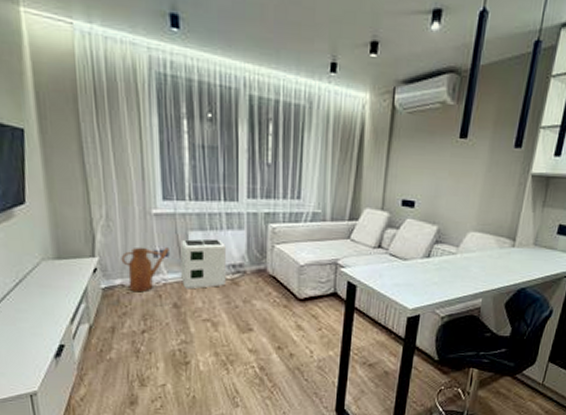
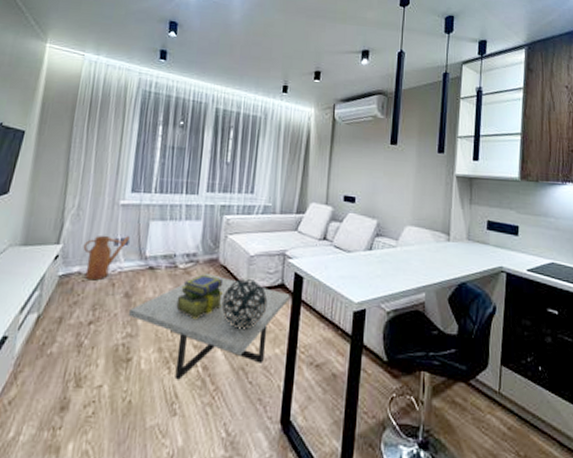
air purifier: present [180,238,227,290] -> none [136,228,184,278]
coffee table: none [181,284,343,379] -> present [129,274,290,380]
stack of books: none [227,284,275,328] -> present [176,274,224,320]
decorative orb: none [273,288,320,335] -> present [221,279,268,329]

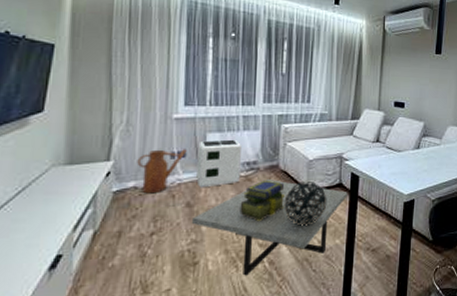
air purifier: none [136,228,184,278] -> present [196,139,243,188]

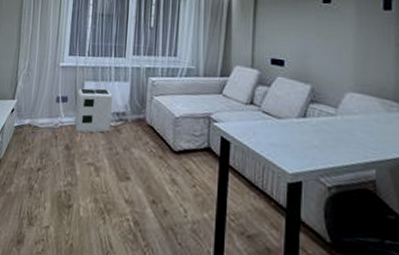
watering can: present [137,149,187,194] -> none [32,93,69,133]
coffee table: present [192,179,348,276] -> none [69,132,217,231]
stack of books: present [240,180,286,222] -> none [109,132,152,176]
decorative orb: present [284,181,327,226] -> none [149,139,194,190]

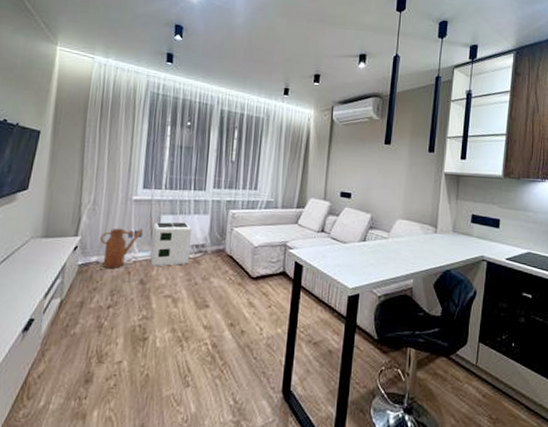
watering can: none [32,93,69,133] -> present [100,228,143,269]

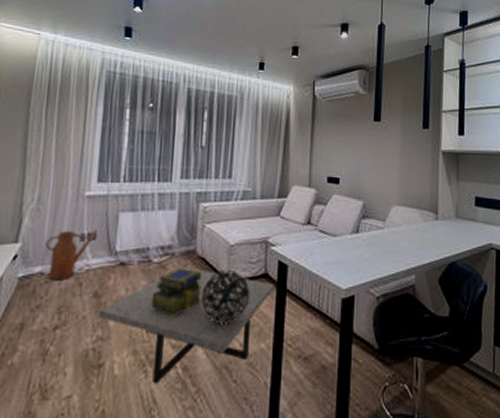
coffee table: none [144,263,291,356] -> present [99,267,274,384]
air purifier: present [150,222,193,267] -> none [106,220,157,276]
stack of books: none [187,263,231,304] -> present [151,267,203,318]
decorative orb: none [228,267,271,312] -> present [201,271,251,324]

